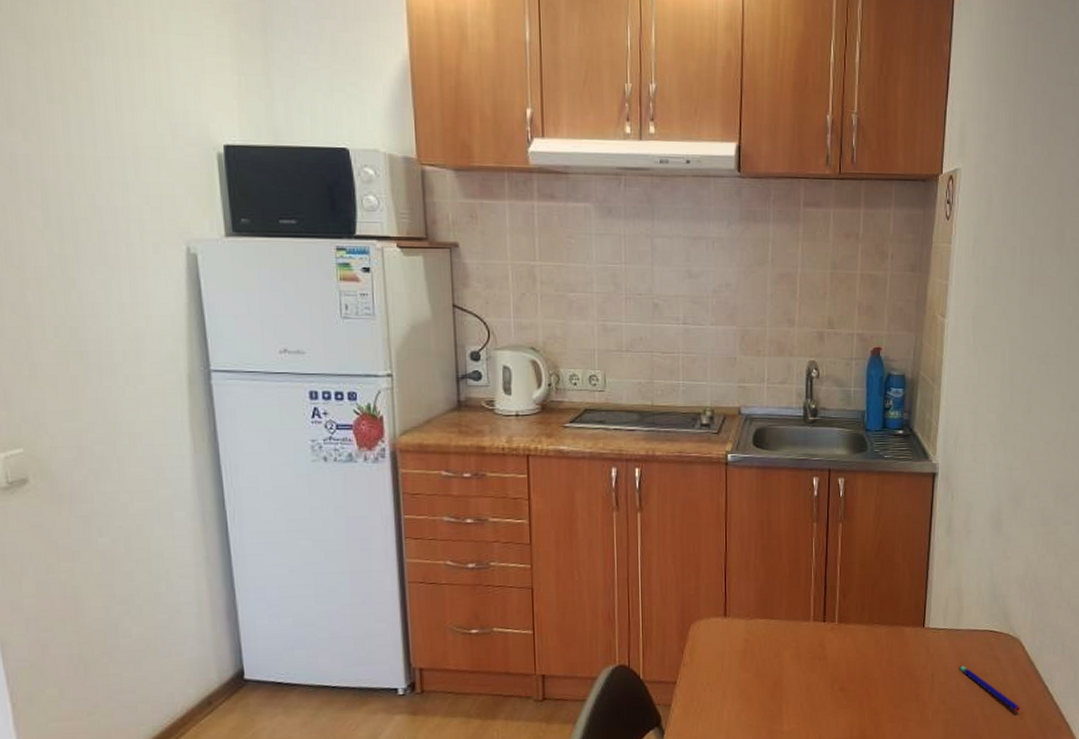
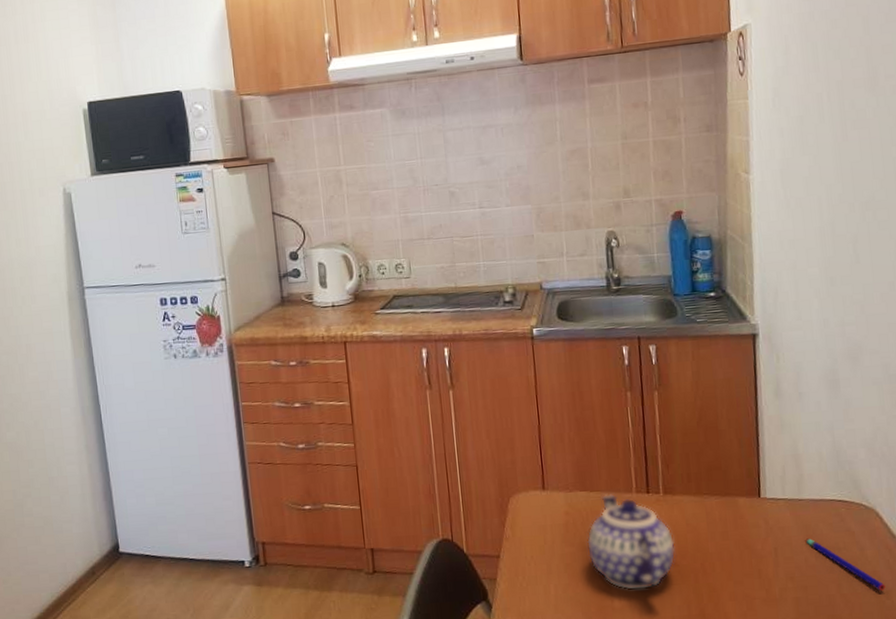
teapot: none [763,621,844,715] -> present [587,493,676,591]

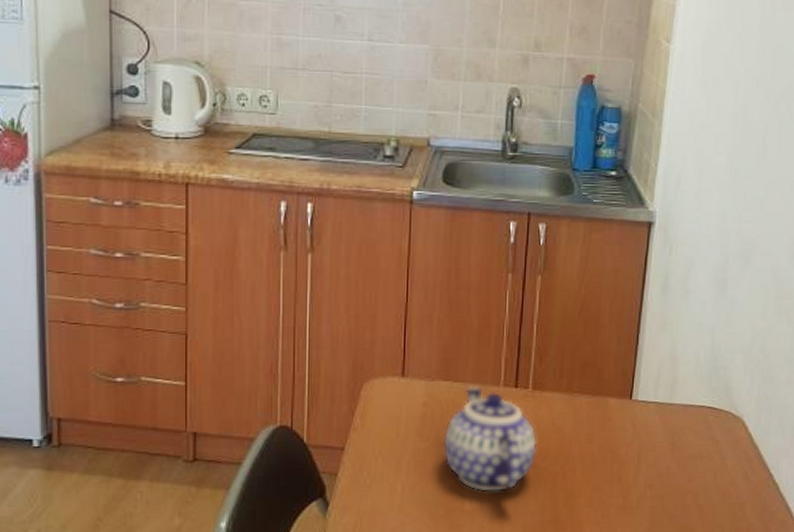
pen: present [805,538,886,591] -> none [670,445,740,502]

